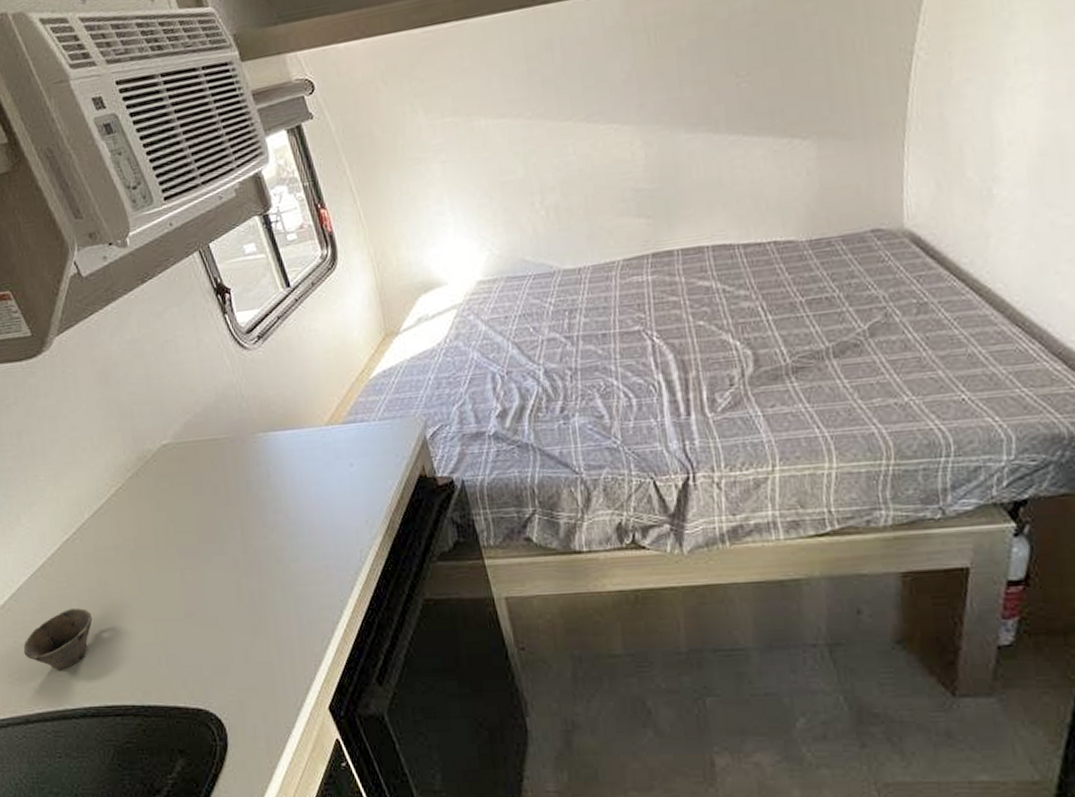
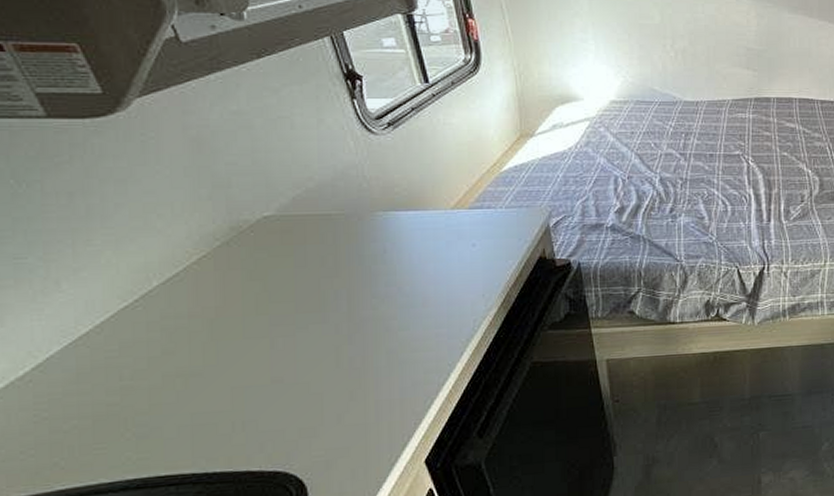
cup: present [23,607,93,670] -> none [46,377,150,444]

